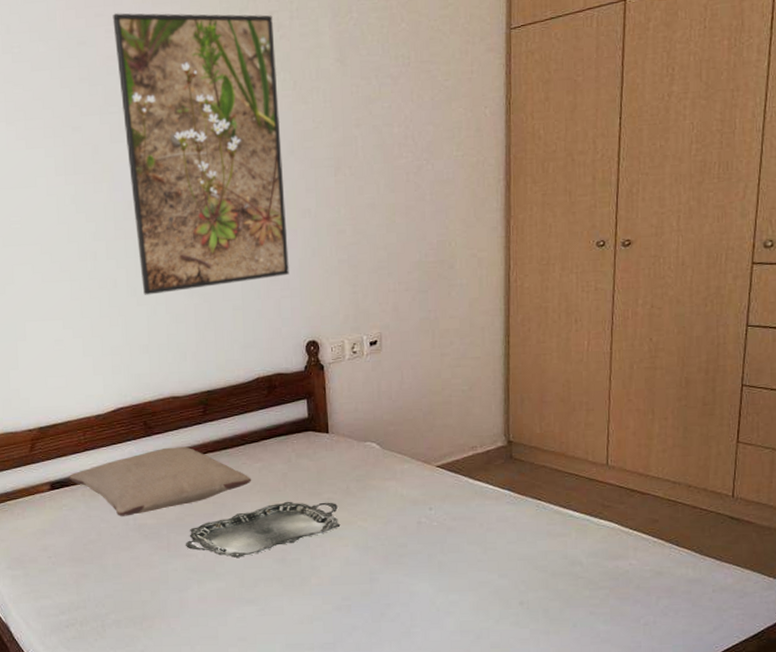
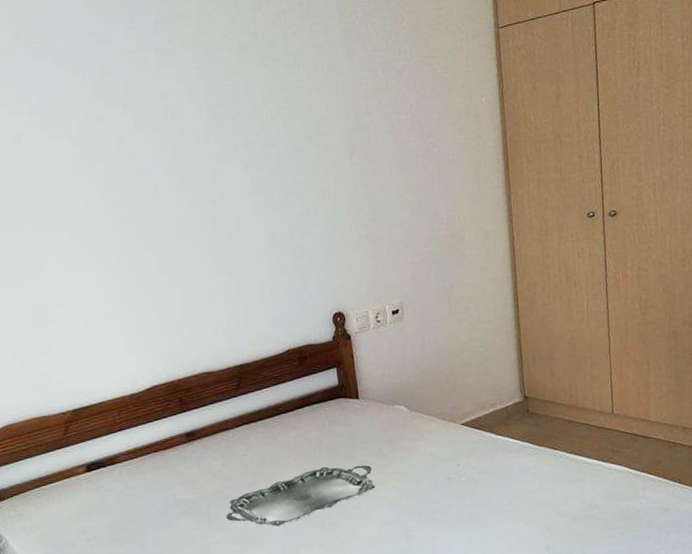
pillow: present [69,446,252,516] -> none [105,420,288,494]
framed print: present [112,13,289,295] -> none [132,11,313,276]

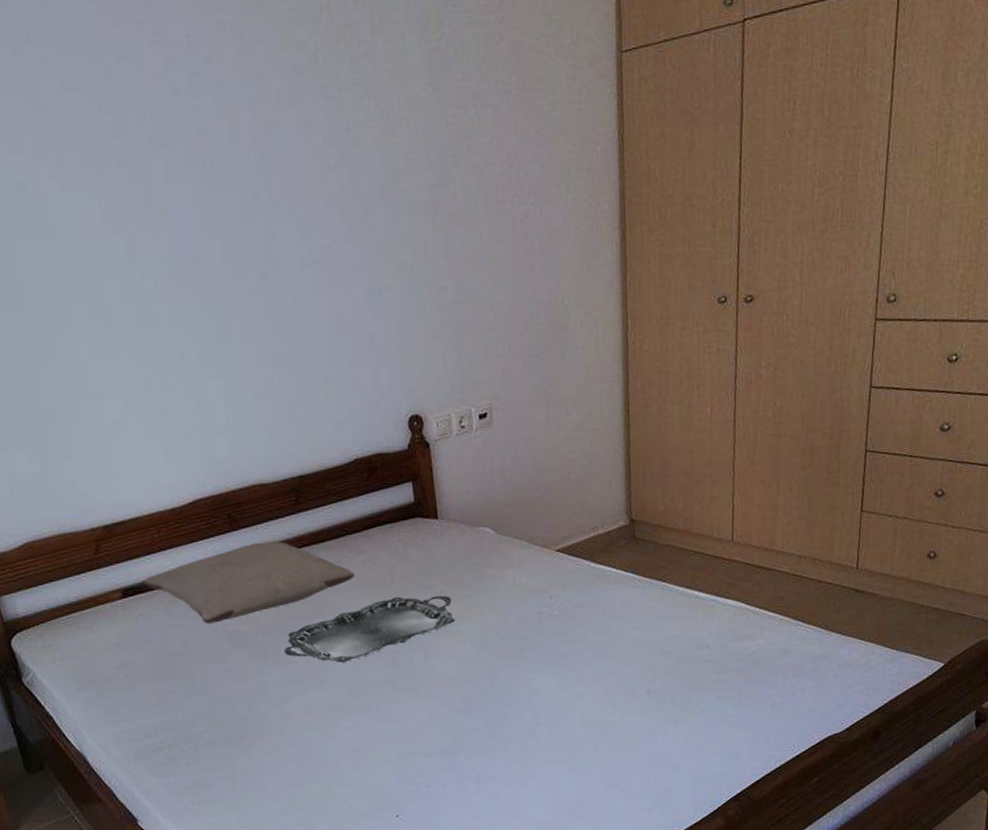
pillow: none [105,420,288,494] -> present [144,540,355,624]

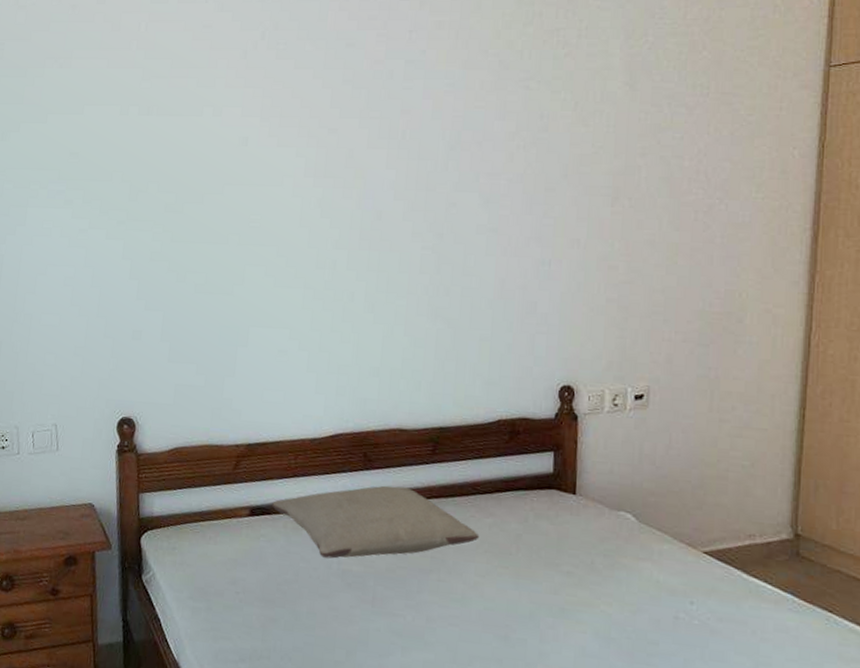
serving tray: present [283,595,456,663] -> none [392,568,580,627]

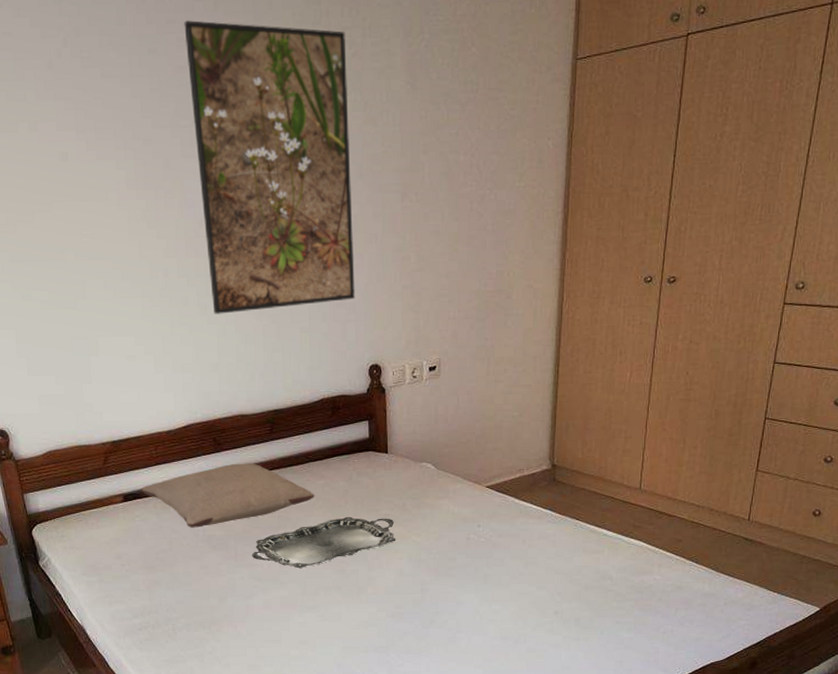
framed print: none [381,18,559,314] -> present [184,20,355,314]
serving tray: none [392,568,580,627] -> present [251,516,396,568]

